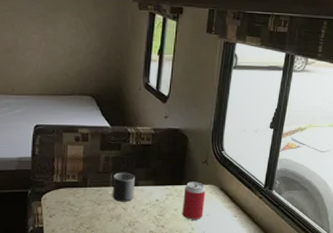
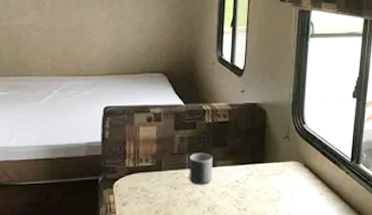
beverage can: present [182,182,206,220] -> none [265,159,289,201]

